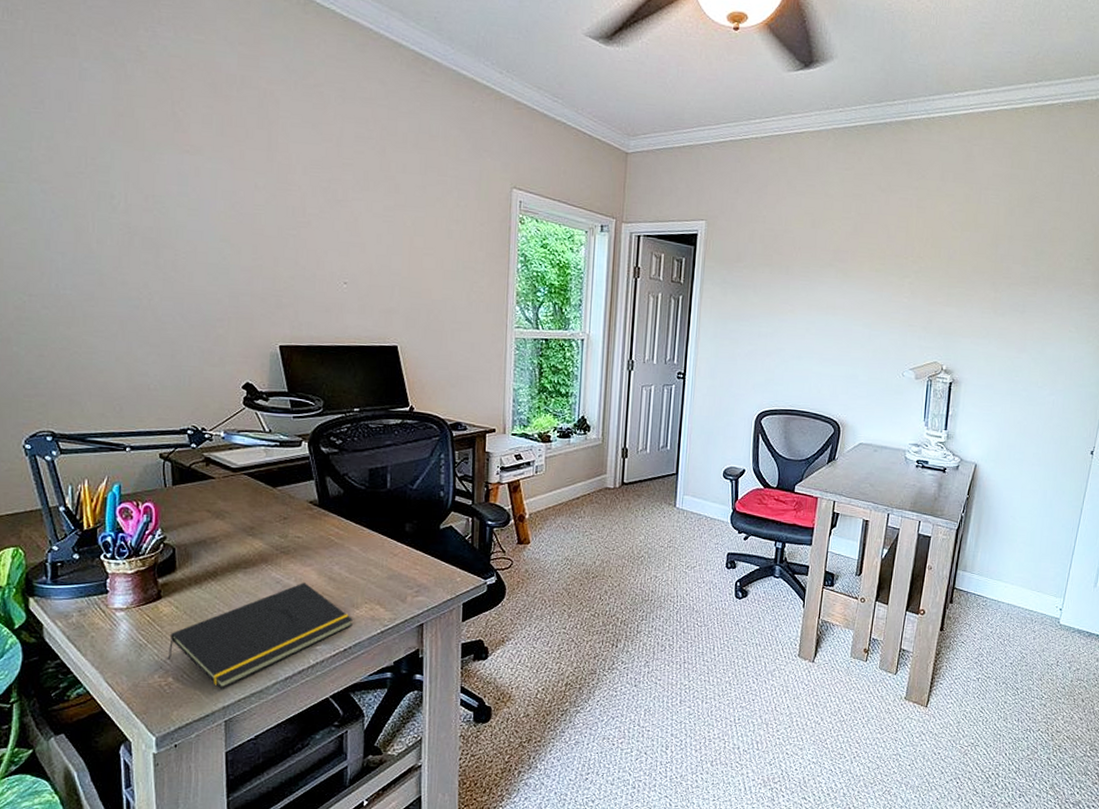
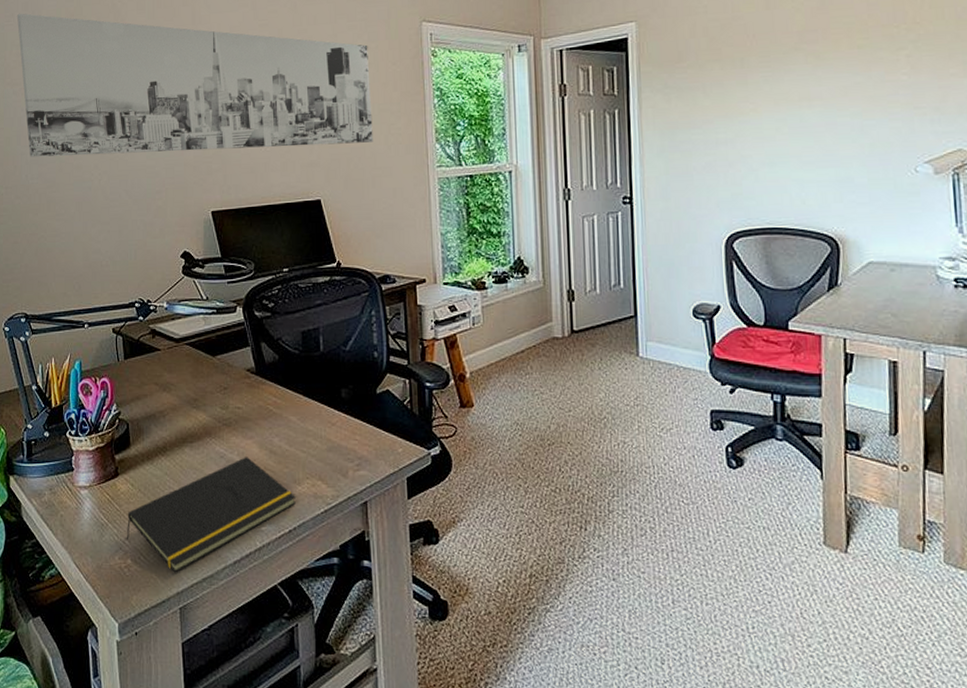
wall art: none [47,101,457,297] -> present [16,13,373,157]

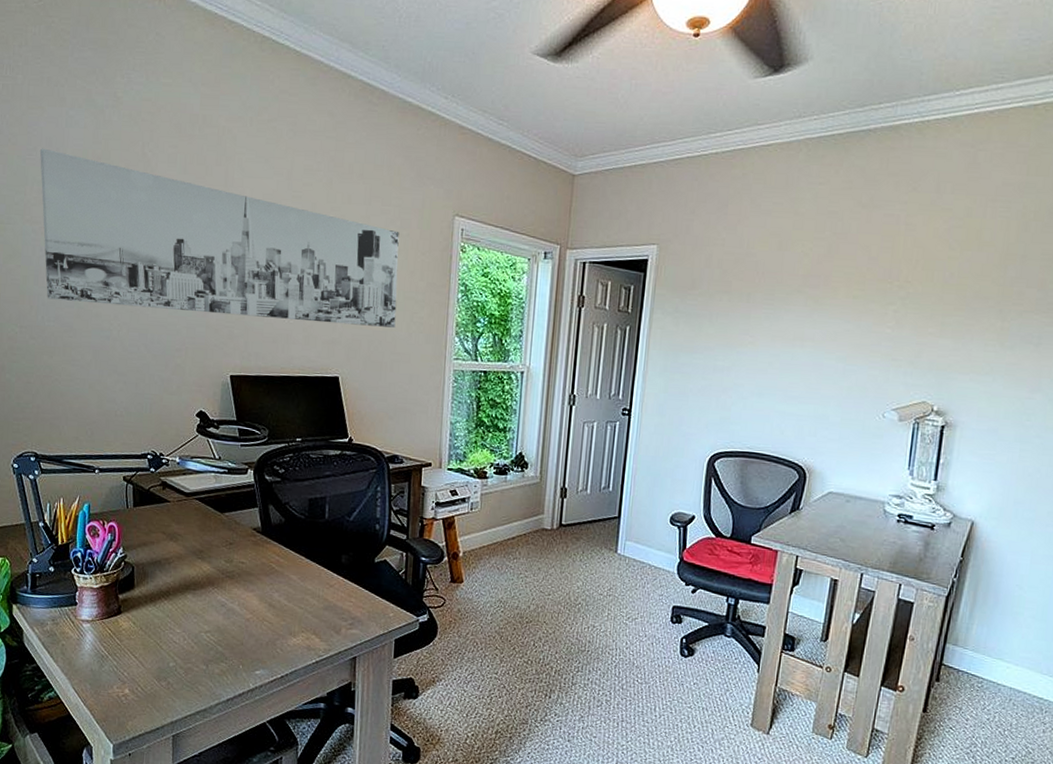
notepad: present [126,457,296,573] -> none [125,607,290,705]

